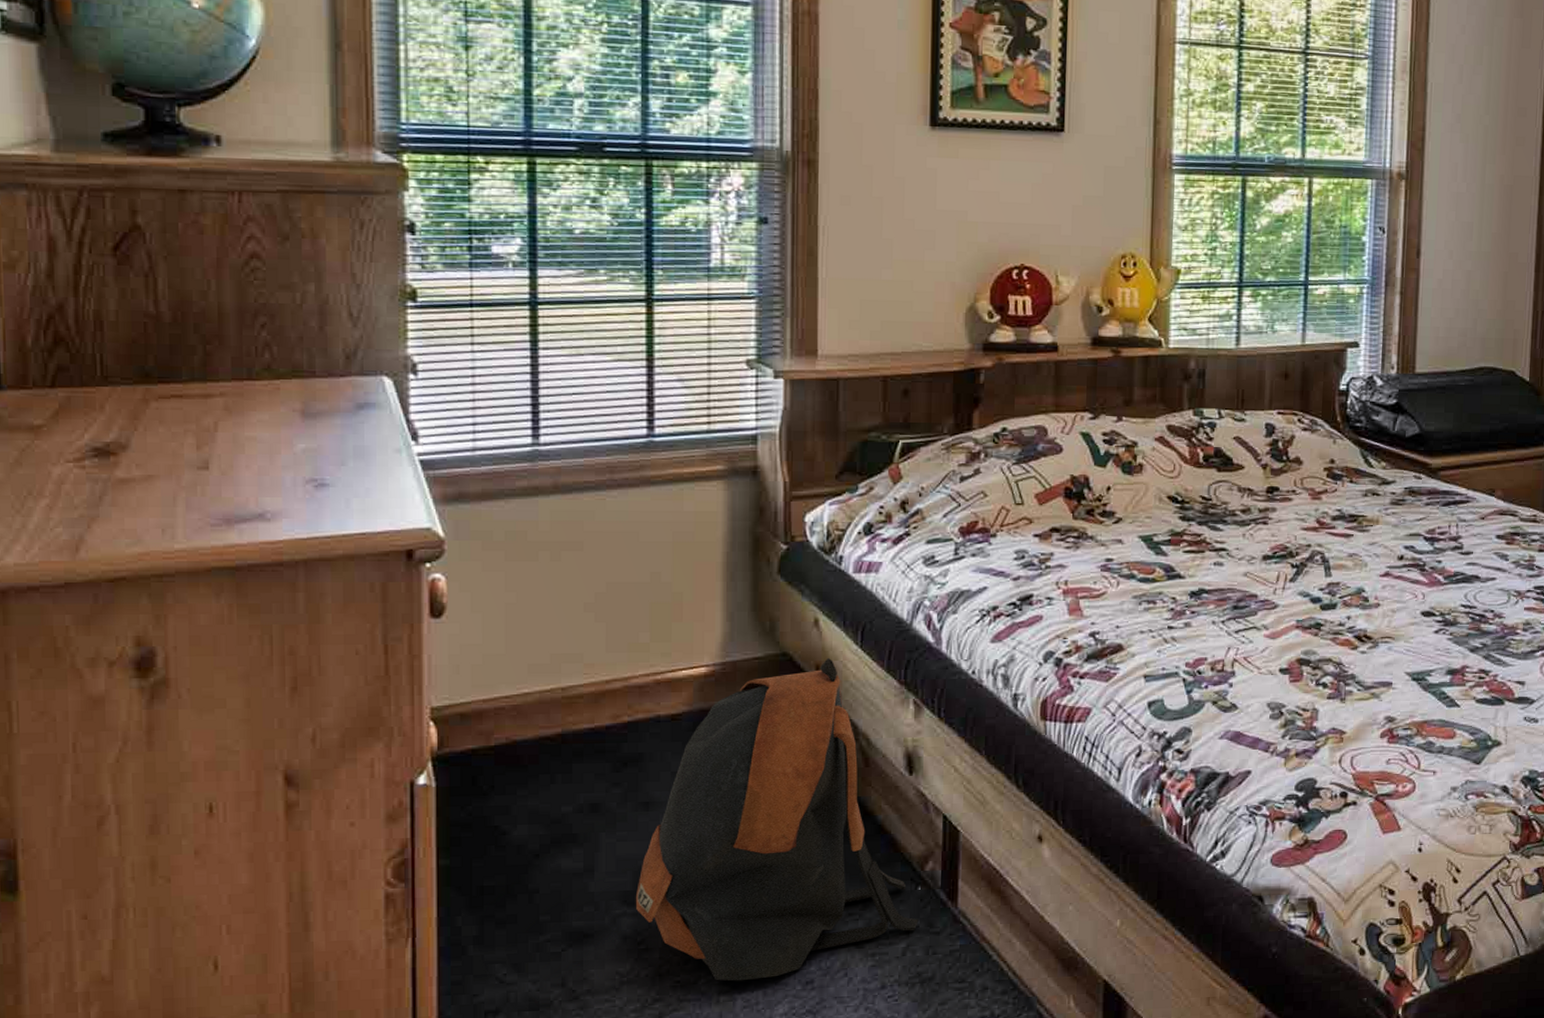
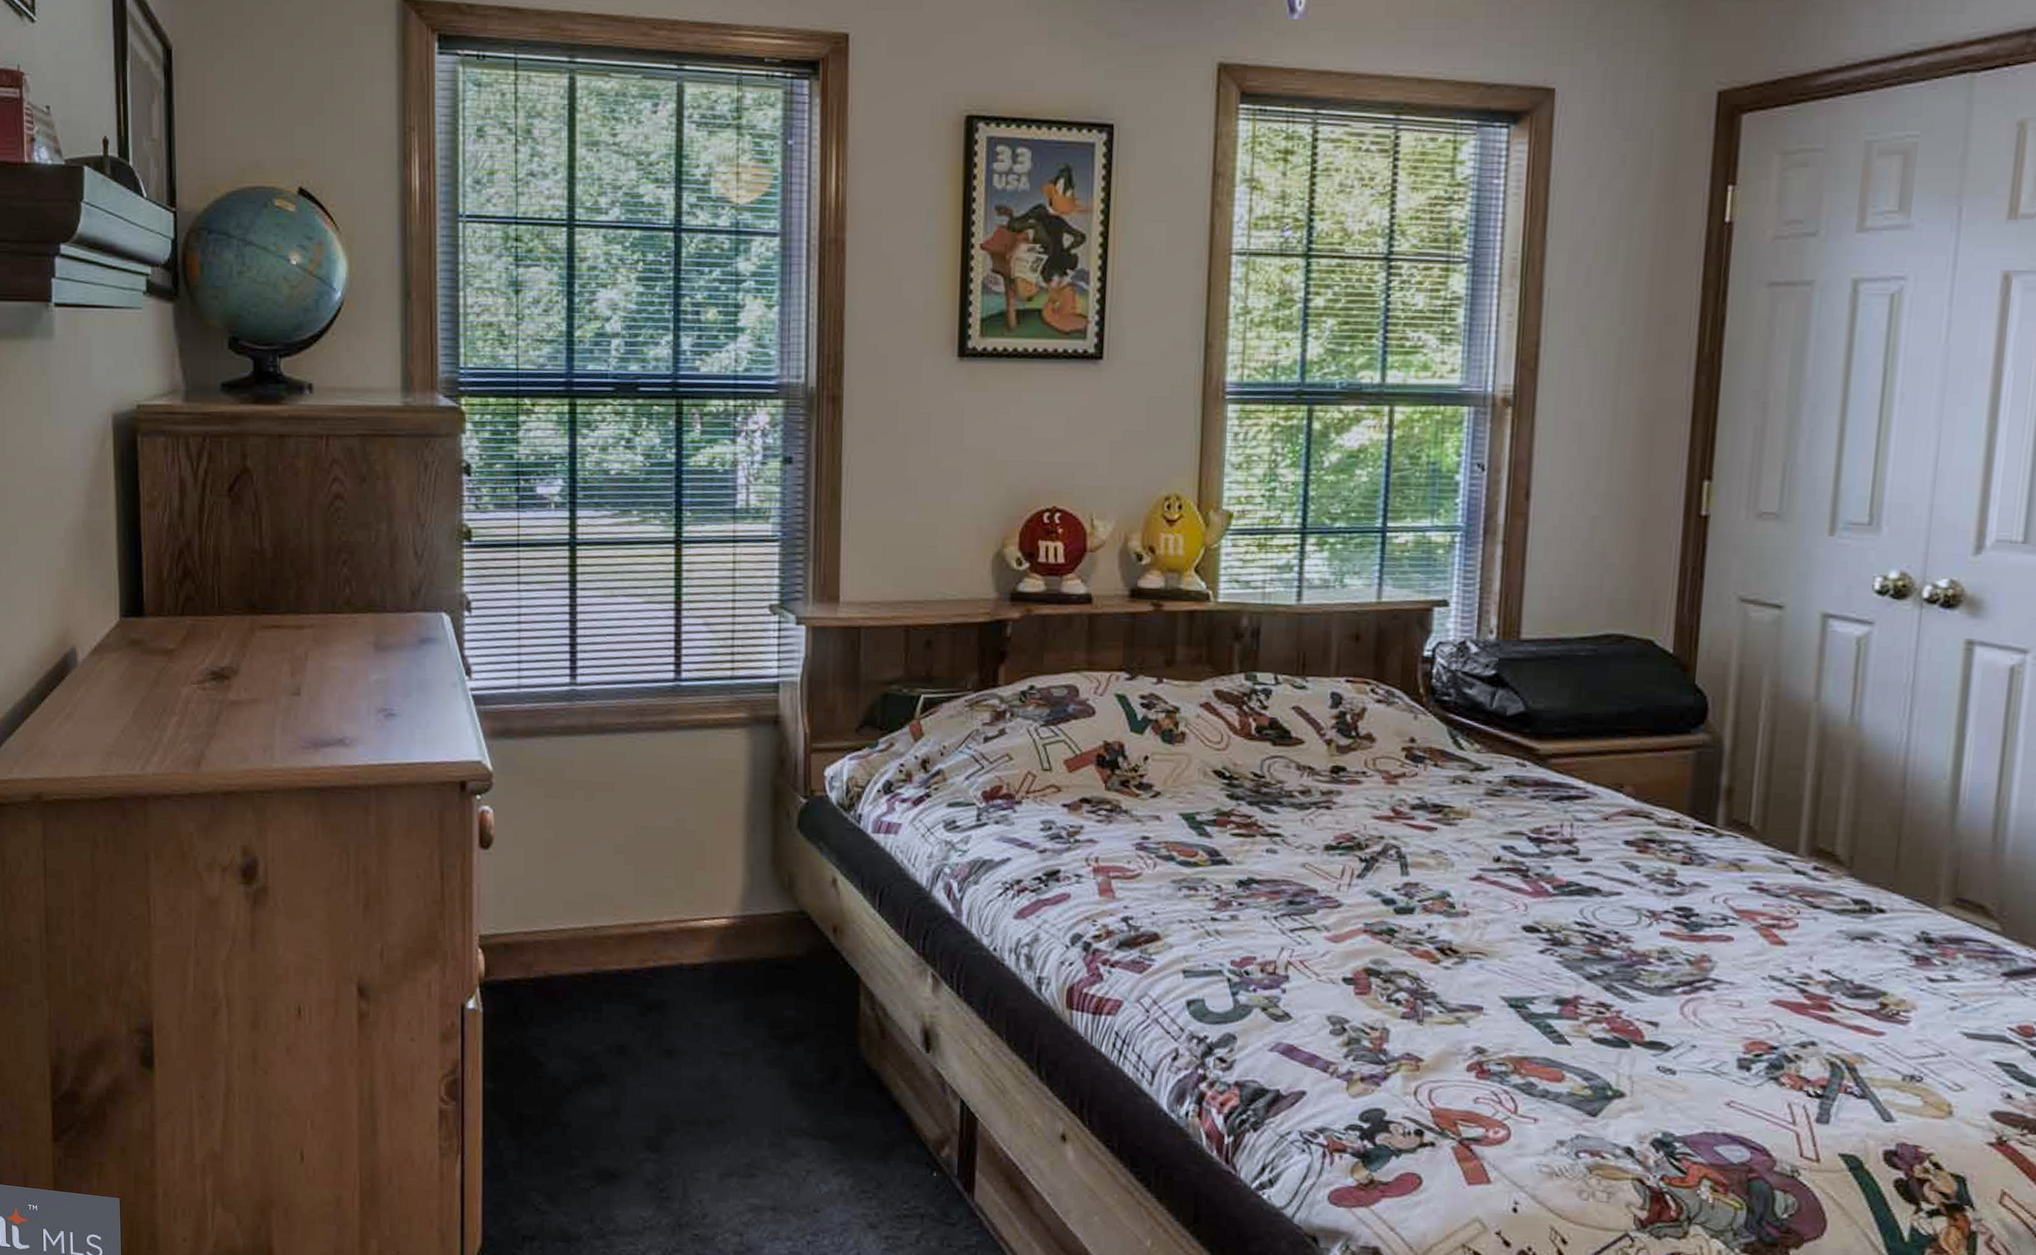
backpack: present [635,658,919,981] -> none [658,921,933,1245]

